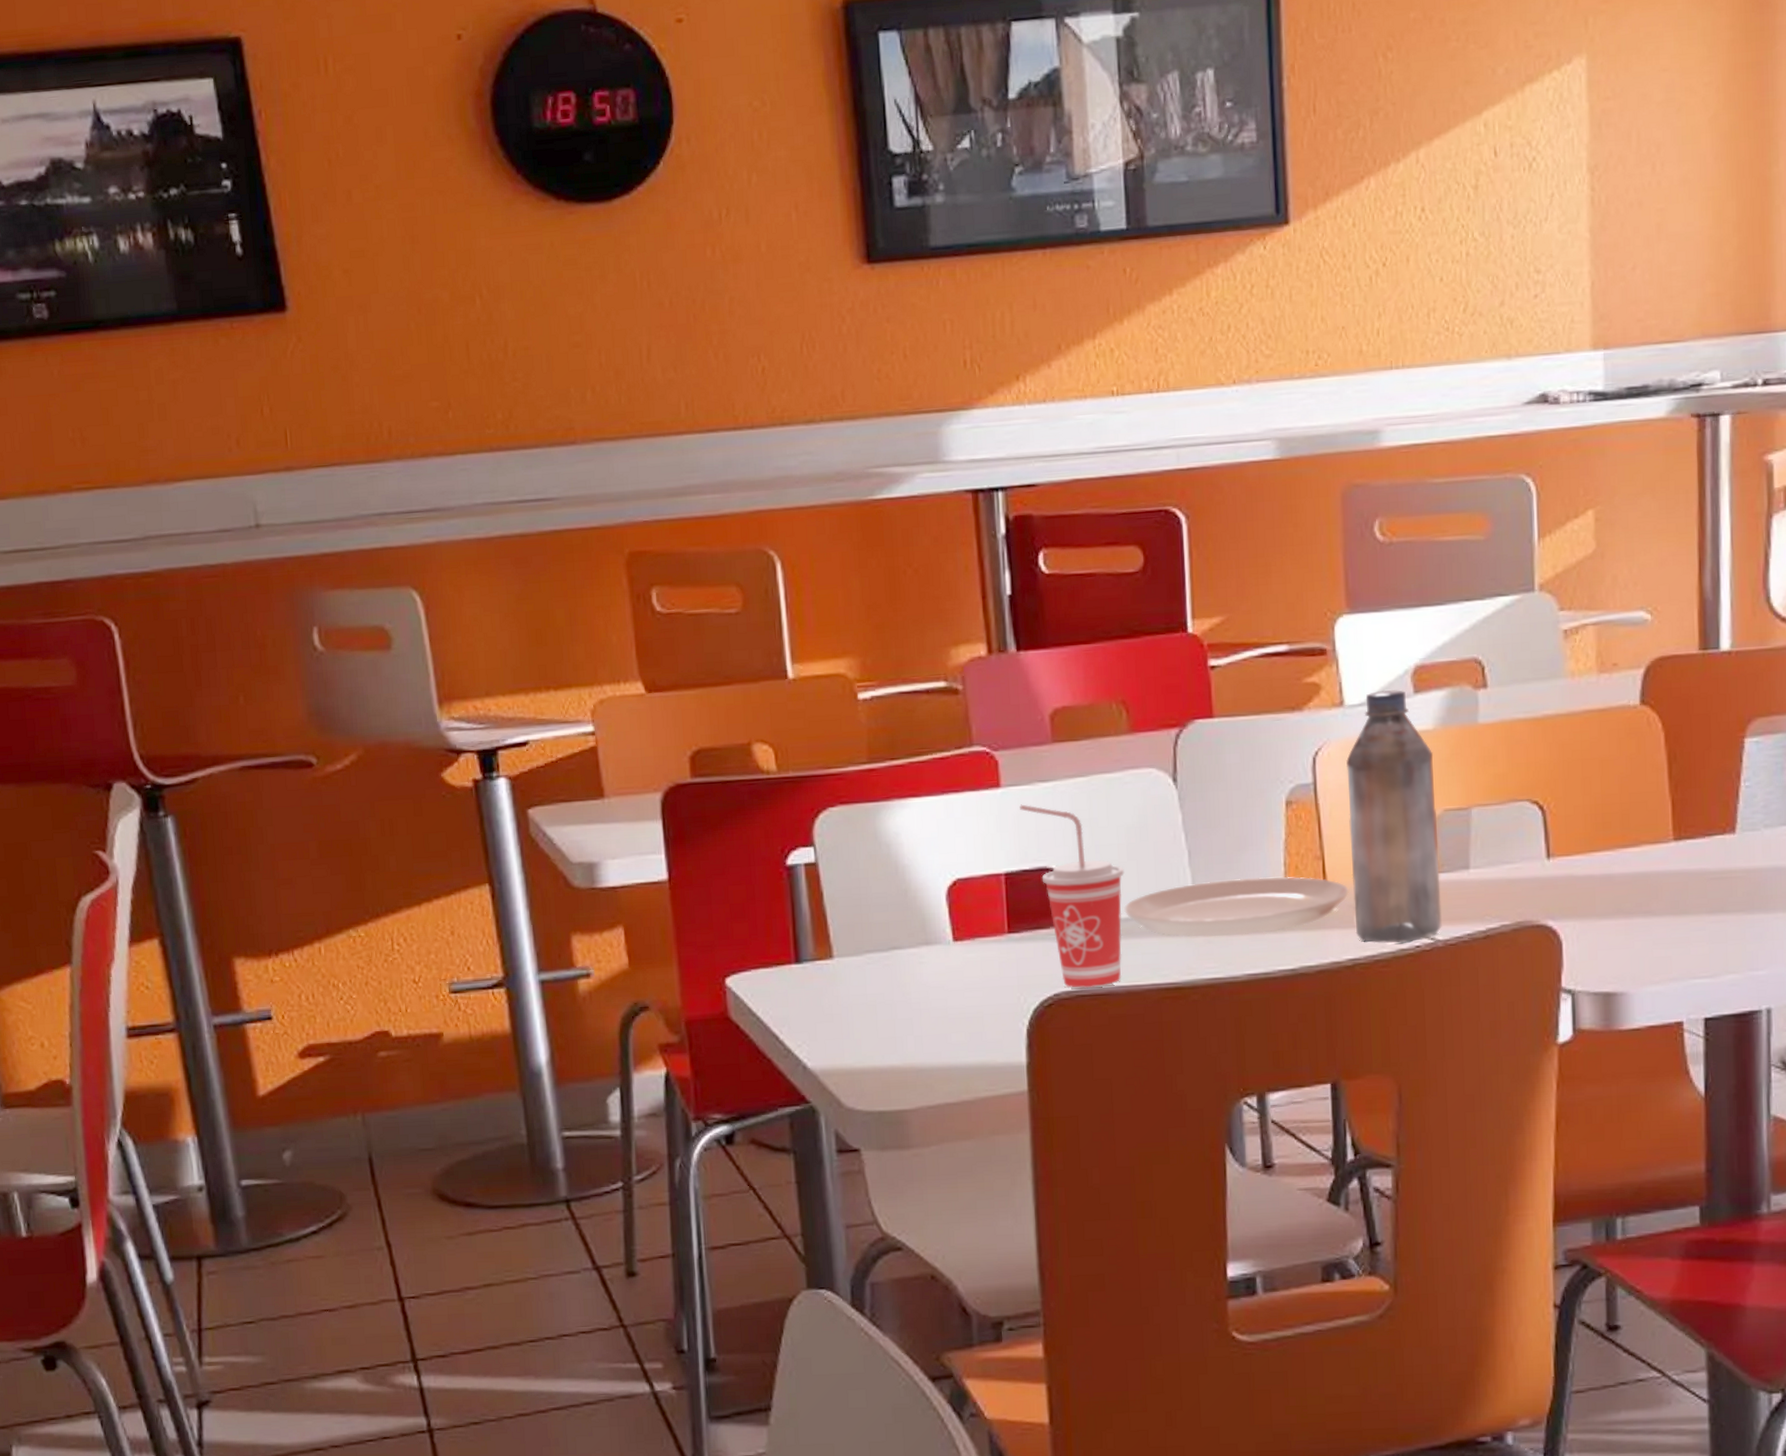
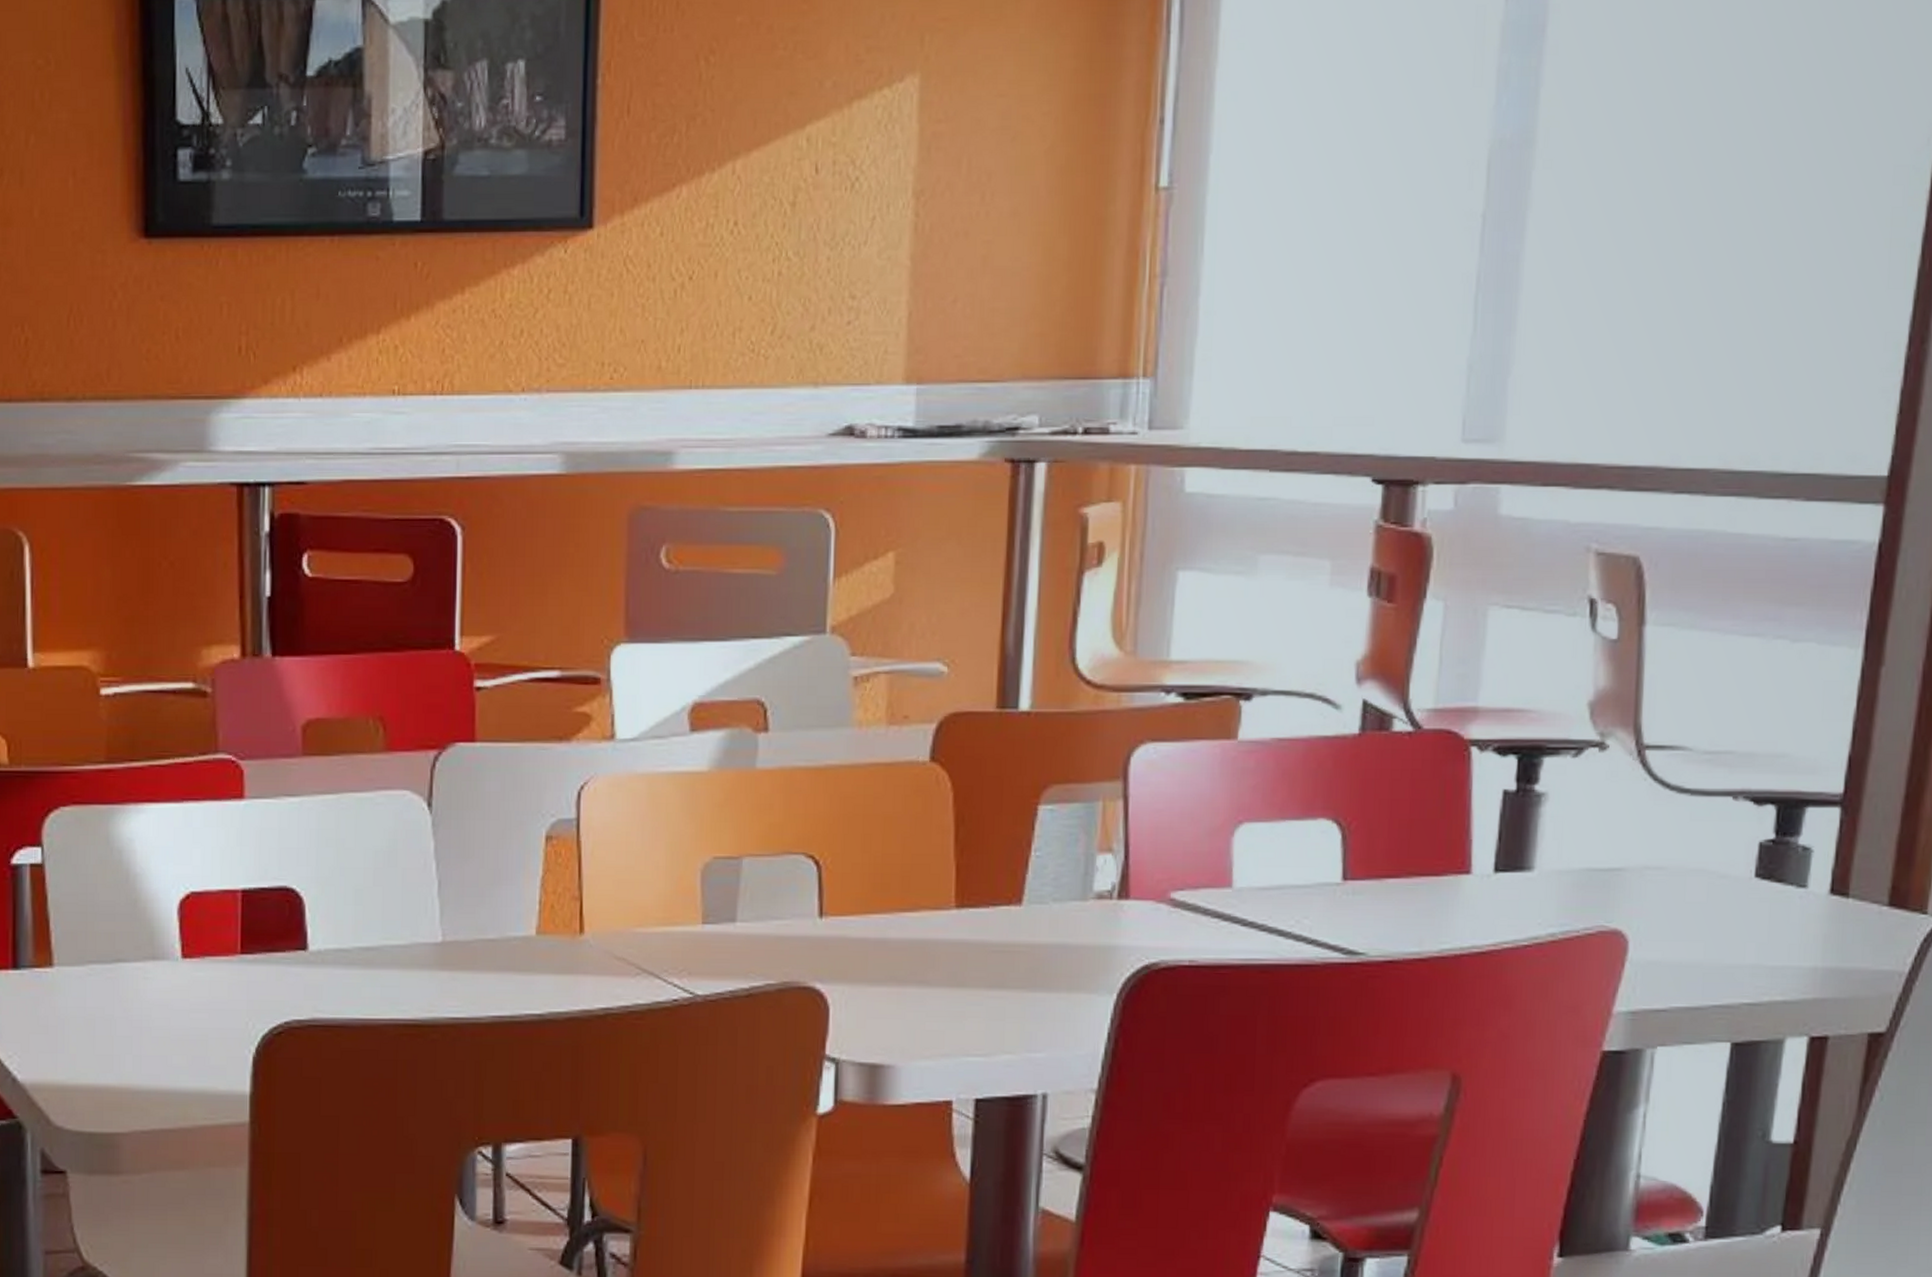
beverage cup: present [1020,804,1124,989] -> none [263,818,369,1019]
plate: present [1123,876,1350,938] -> none [365,913,607,975]
water bottle: present [1346,690,1442,944] -> none [610,726,706,995]

